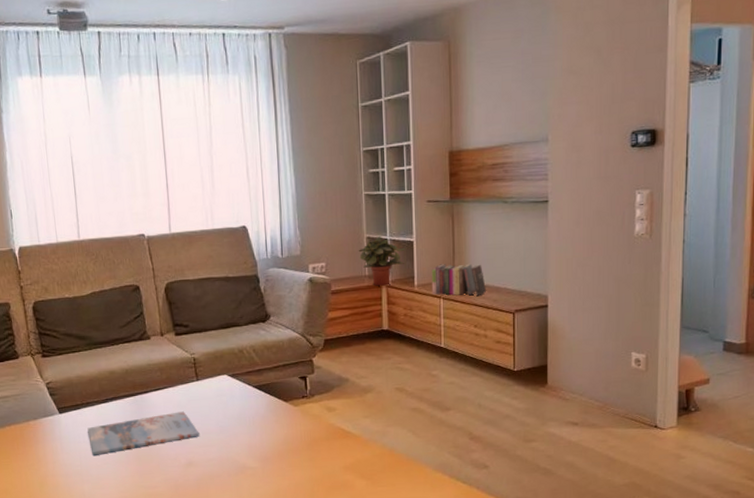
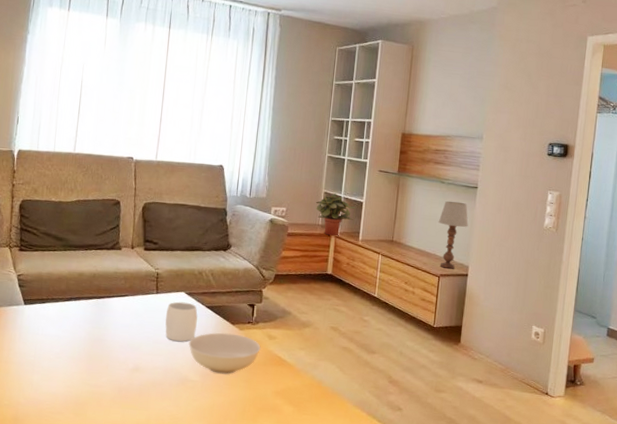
magazine: present [87,411,200,456] -> none [47,319,150,349]
mug: none [210,385,247,429] -> present [165,301,198,342]
bowl: none [241,411,321,456] -> present [188,332,261,374]
books: present [431,263,486,296] -> none [372,225,419,258]
table lamp: none [505,222,542,302] -> present [438,201,468,269]

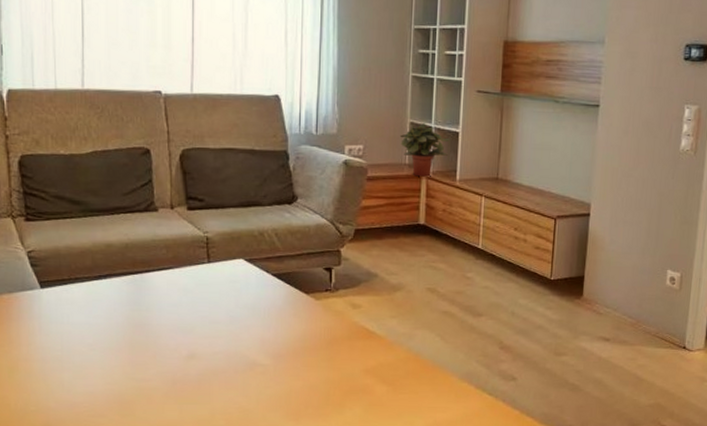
mug: present [165,301,198,342] -> none [222,271,262,320]
bowl: present [188,332,261,374] -> none [254,305,343,354]
table lamp: present [438,201,468,269] -> none [552,124,589,208]

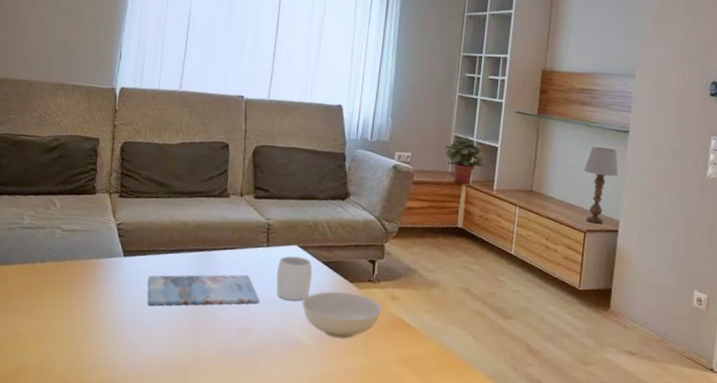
magazine: none [73,296,206,340] -> present [147,274,260,306]
mug: none [222,271,262,320] -> present [276,256,312,301]
bowl: none [254,305,343,354] -> present [302,291,382,338]
table lamp: none [552,124,589,208] -> present [583,146,619,224]

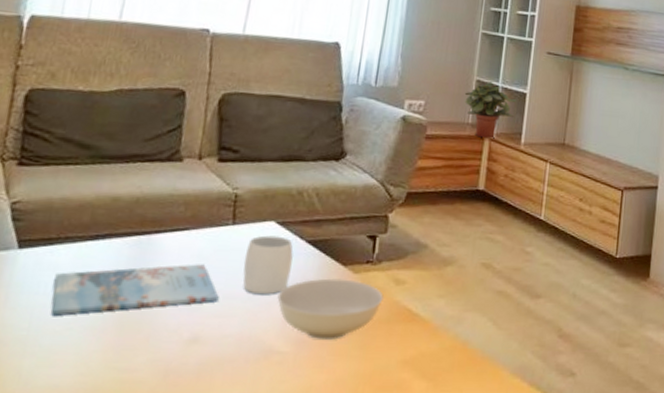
table lamp: present [583,146,619,224] -> none [620,92,658,180]

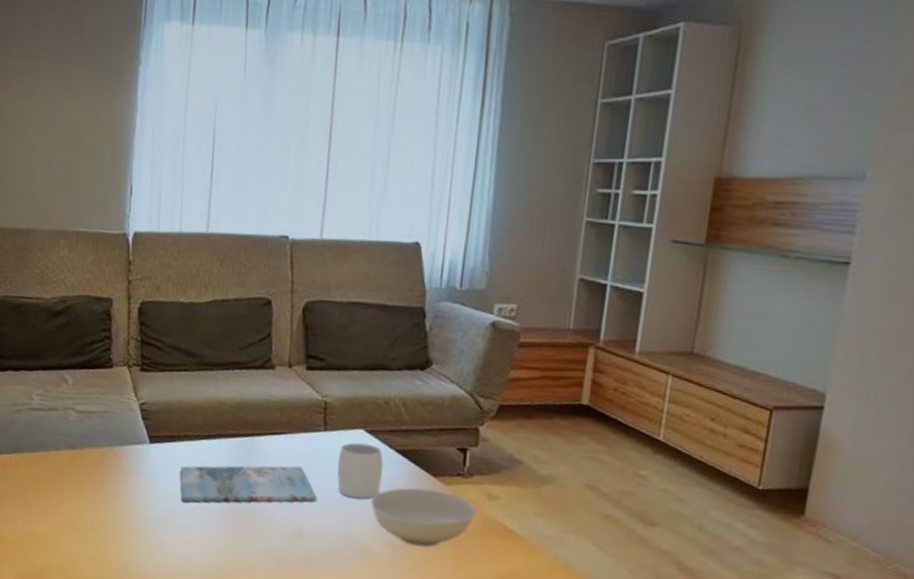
potted plant: present [464,82,518,139] -> none [564,280,632,347]

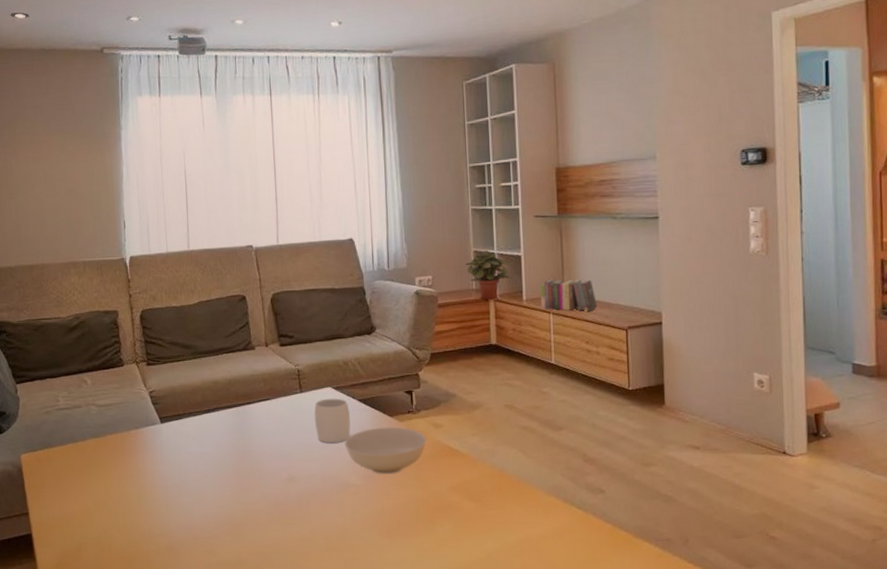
magazine: present [180,465,317,502] -> none [188,424,302,468]
potted plant: none [564,280,632,347] -> present [465,251,514,300]
books: none [657,328,737,380] -> present [540,278,597,312]

